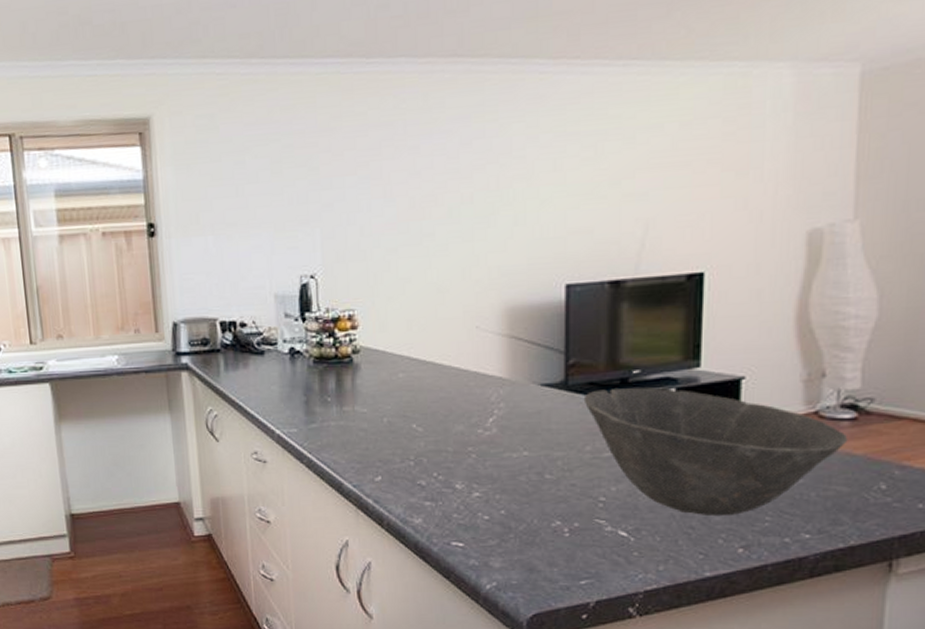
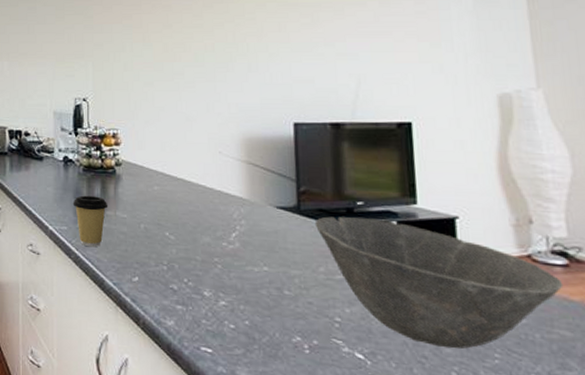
coffee cup: none [302,390,345,449] -> present [72,195,108,248]

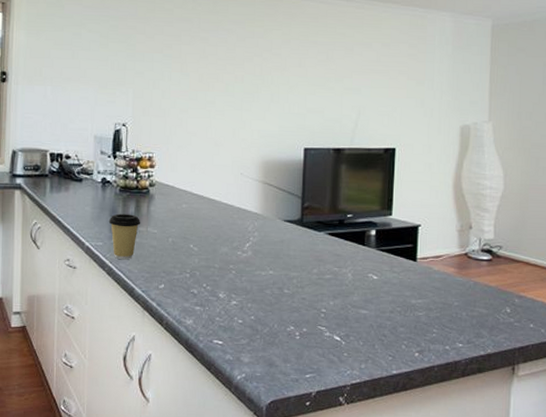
bowl: present [314,216,564,349] -> none [313,227,486,328]

